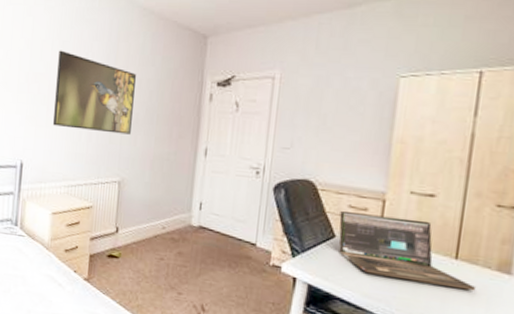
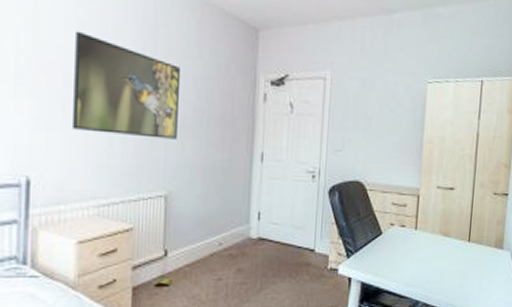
laptop: present [338,211,477,291] -> none [385,209,482,267]

